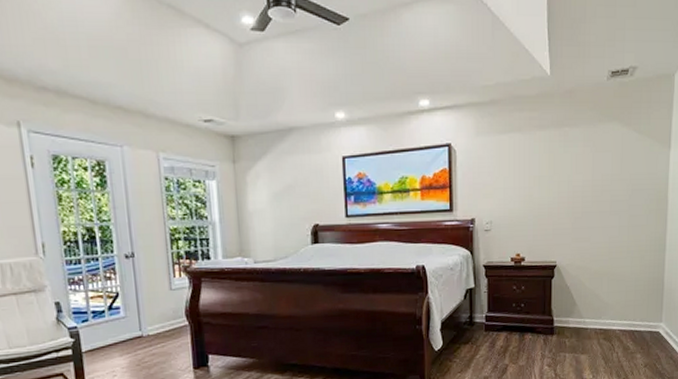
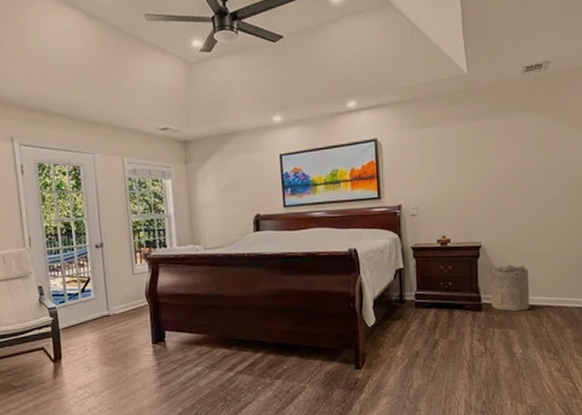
laundry hamper: none [560,285,604,336] -> present [487,264,530,312]

